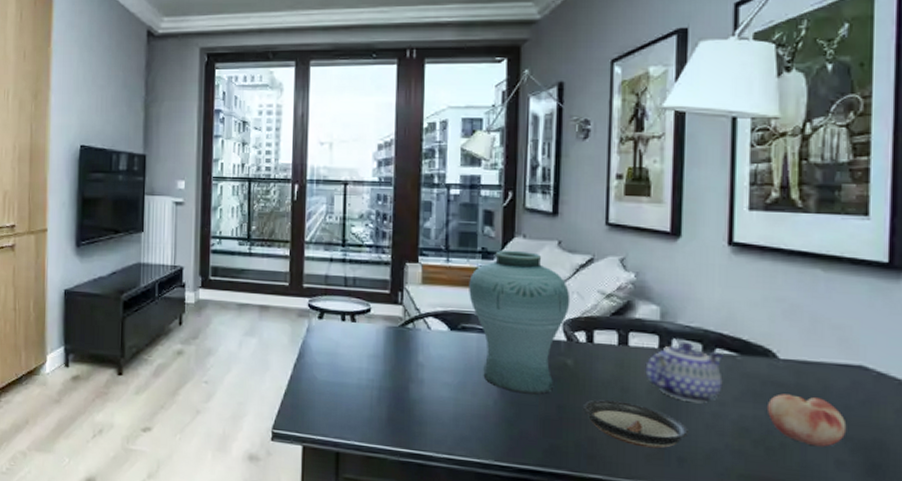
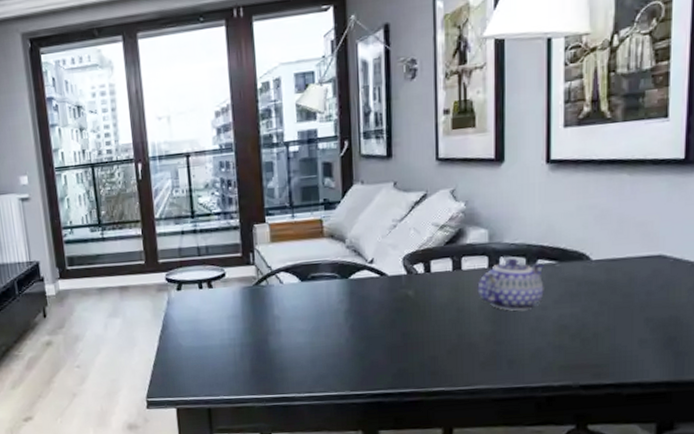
vase: present [469,250,571,395] -> none [314,196,408,328]
saucer: present [583,399,690,449] -> none [425,320,517,357]
fruit: present [766,394,847,447] -> none [582,289,648,332]

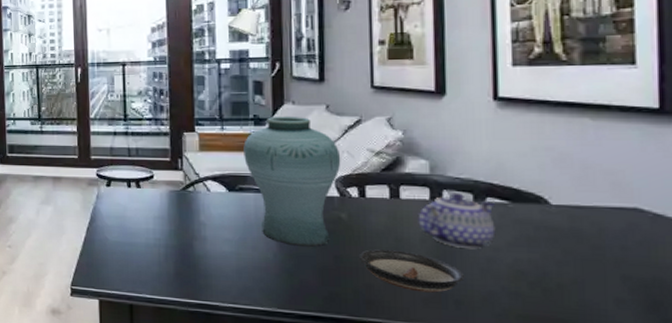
vase: none [314,196,408,328] -> present [243,116,341,247]
saucer: none [425,320,517,357] -> present [360,249,465,293]

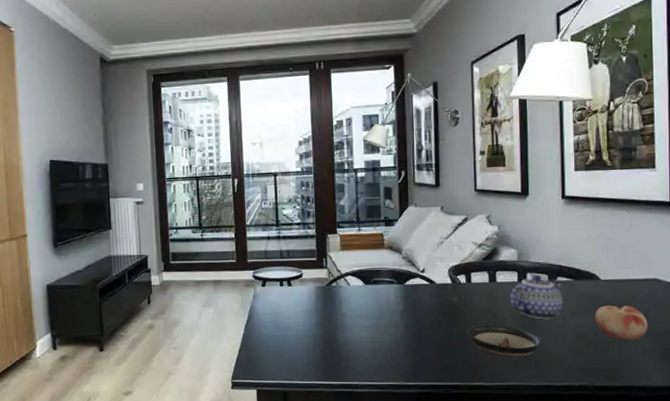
vase: present [243,116,341,247] -> none [377,217,453,328]
fruit: none [541,237,625,287] -> present [594,305,648,341]

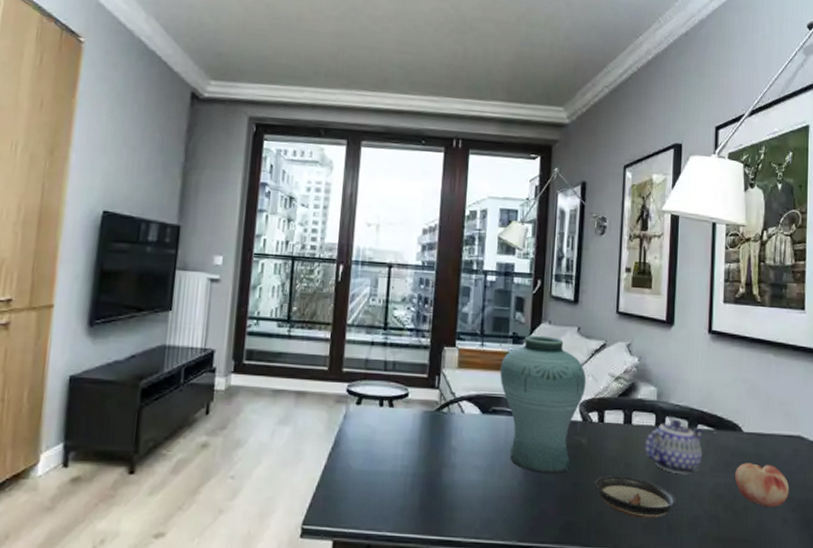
vase: none [377,217,453,328] -> present [500,335,587,474]

